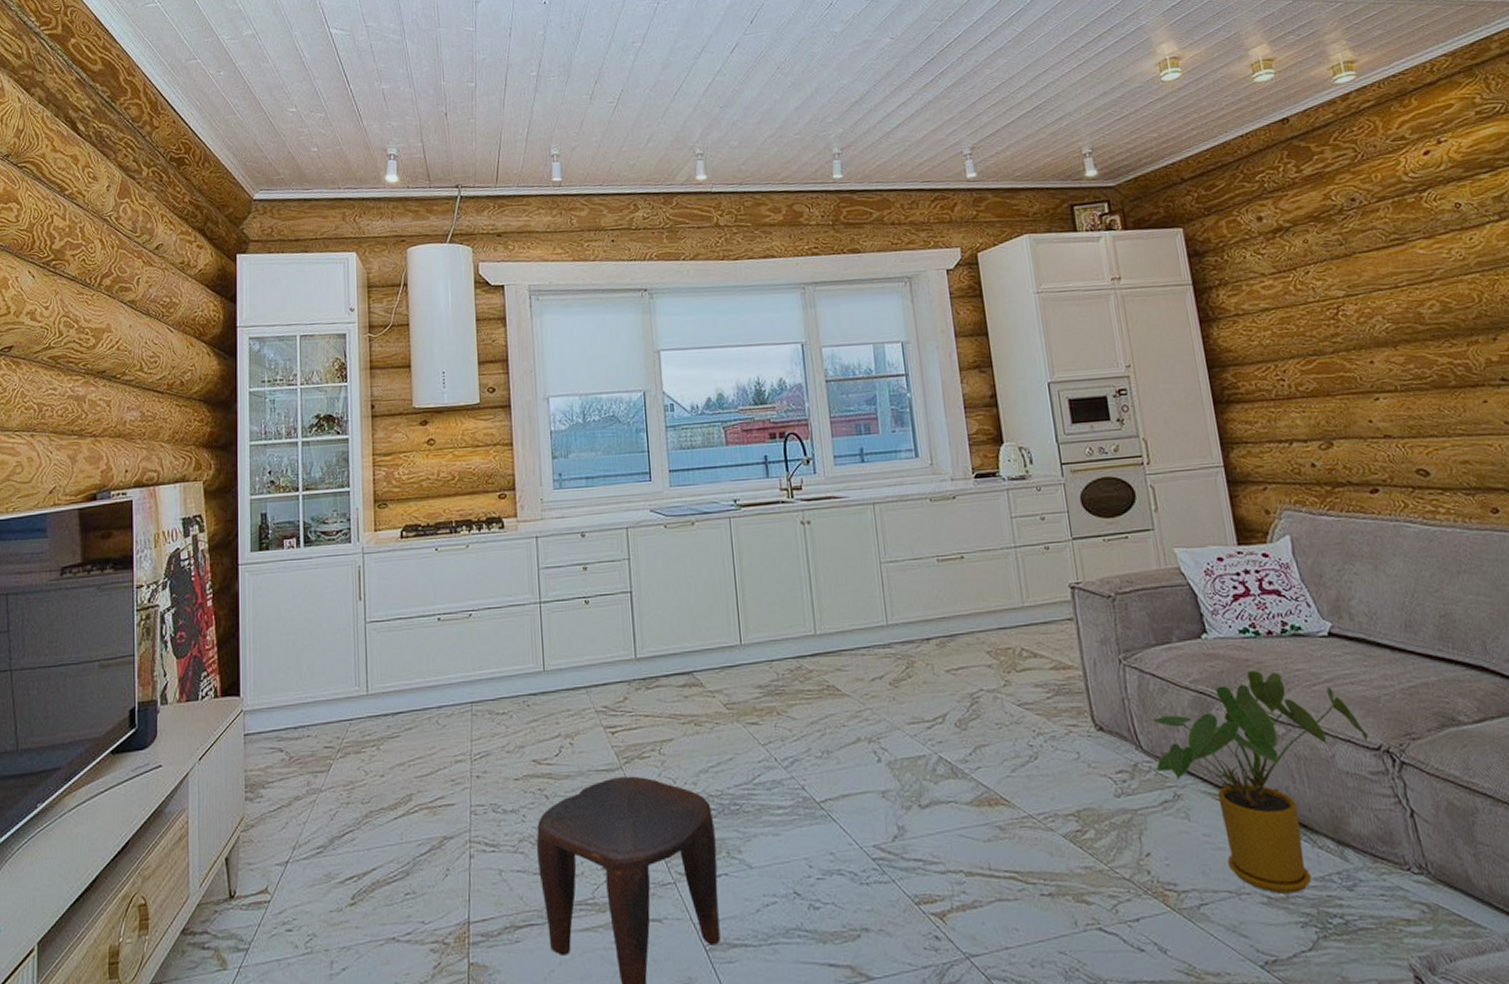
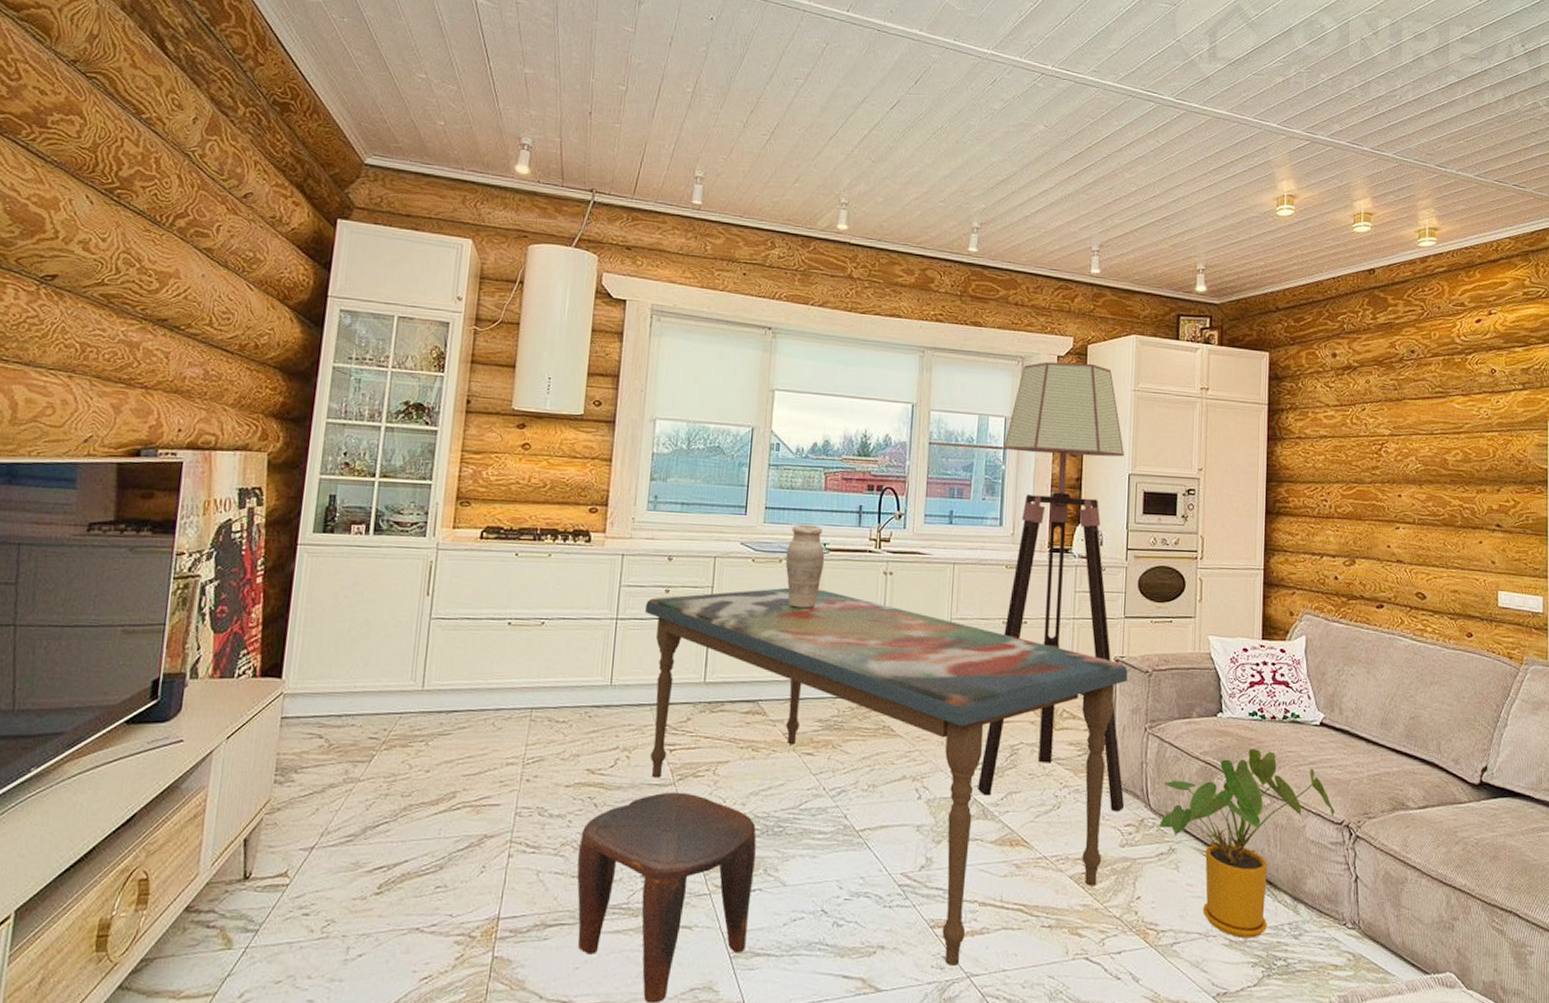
dining table: none [565,548,1096,947] -> present [644,587,1128,967]
vase: none [697,482,738,570] -> present [785,524,825,608]
floor lamp: none [905,272,1112,758] -> present [978,362,1125,812]

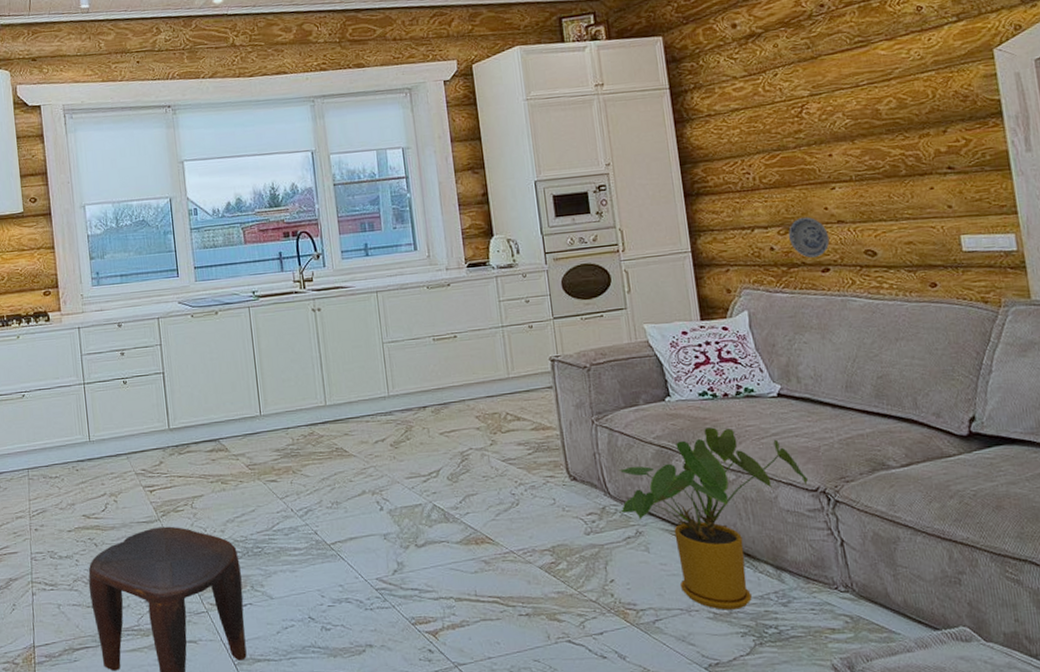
dining table: present [644,587,1128,967] -> none [105,333,568,658]
vase: present [785,524,825,608] -> none [220,276,257,353]
floor lamp: present [978,362,1125,812] -> none [405,82,584,503]
decorative plate: none [1352,551,1387,593] -> present [788,217,830,258]

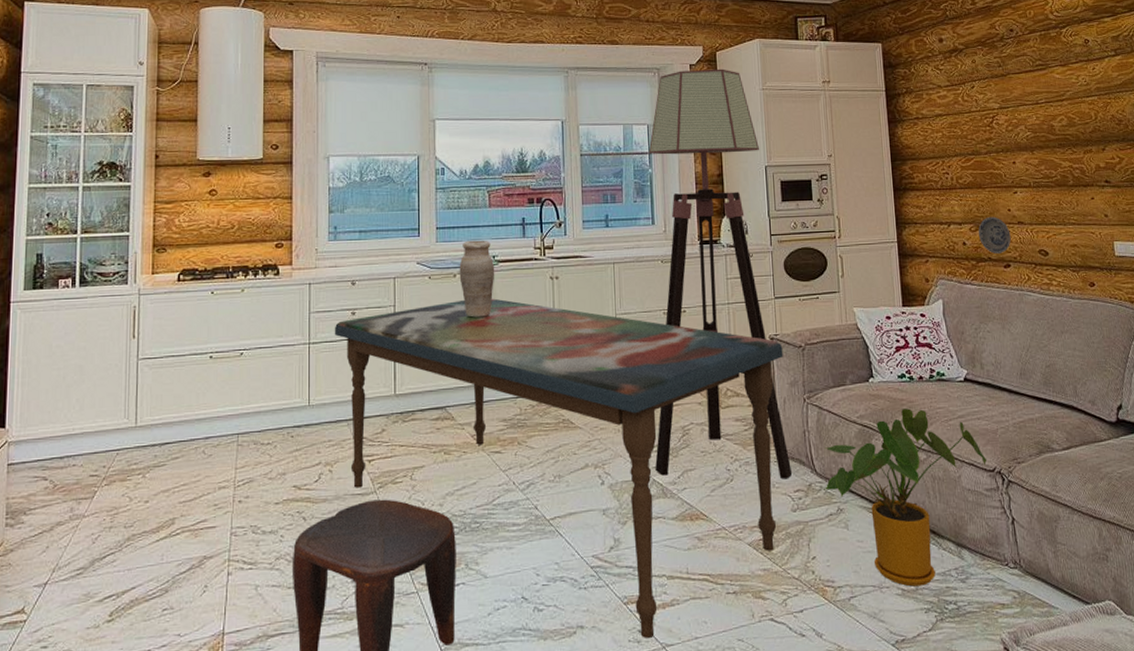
dining table: none [105,333,568,658] -> present [334,298,783,639]
vase: none [220,276,257,353] -> present [459,240,495,318]
floor lamp: none [405,82,584,503] -> present [648,69,793,479]

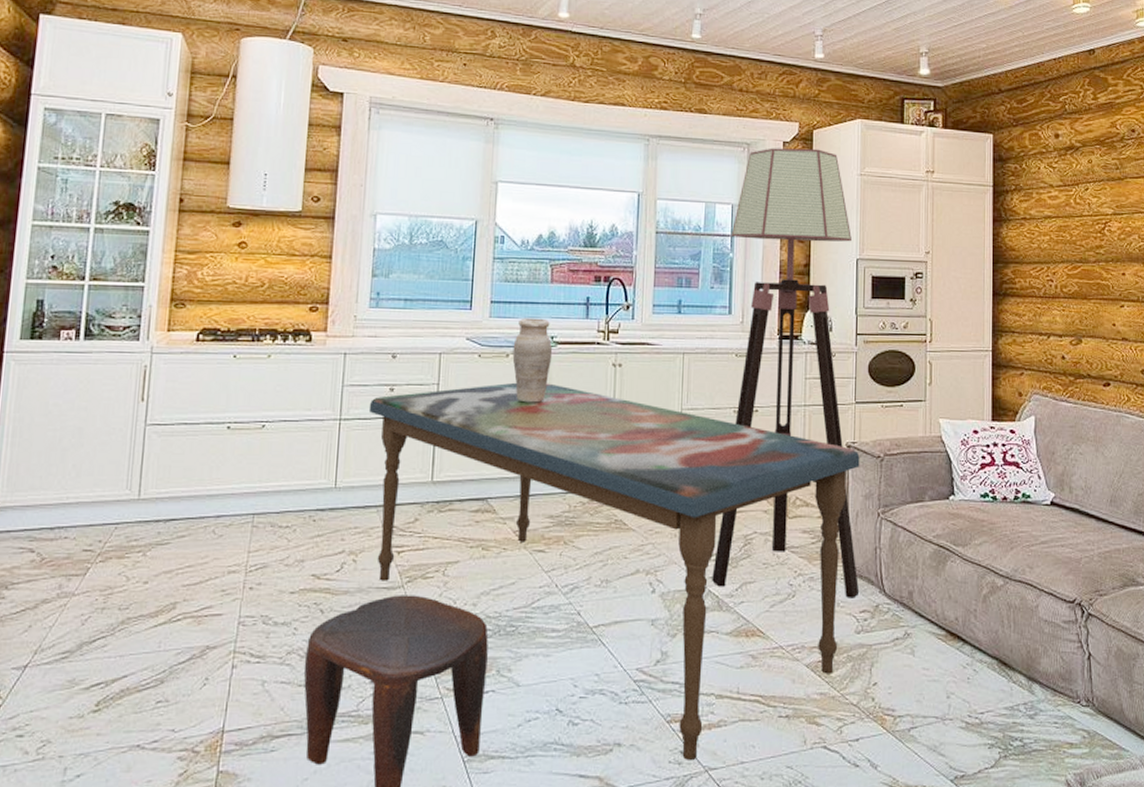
house plant: present [824,408,987,587] -> none [891,530,1068,720]
decorative plate: present [978,216,1011,255] -> none [1078,330,1113,372]

